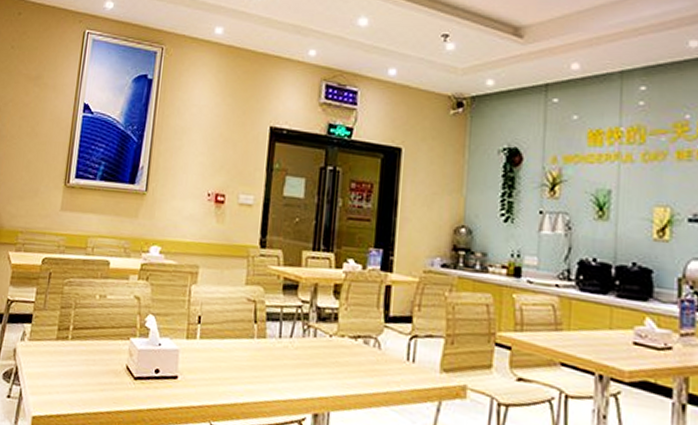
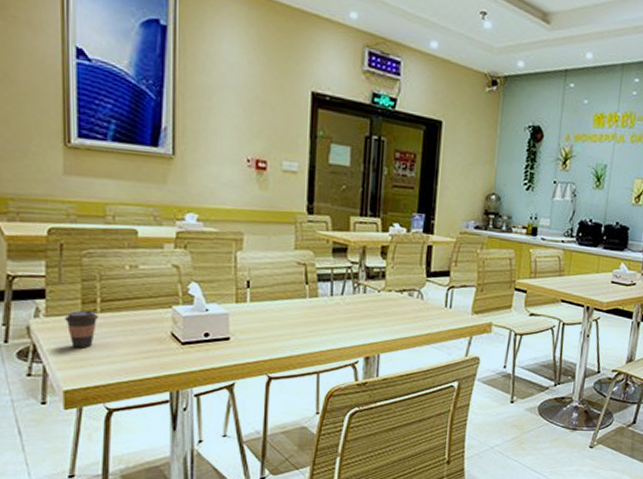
coffee cup: none [42,336,69,375] -> present [64,310,98,348]

